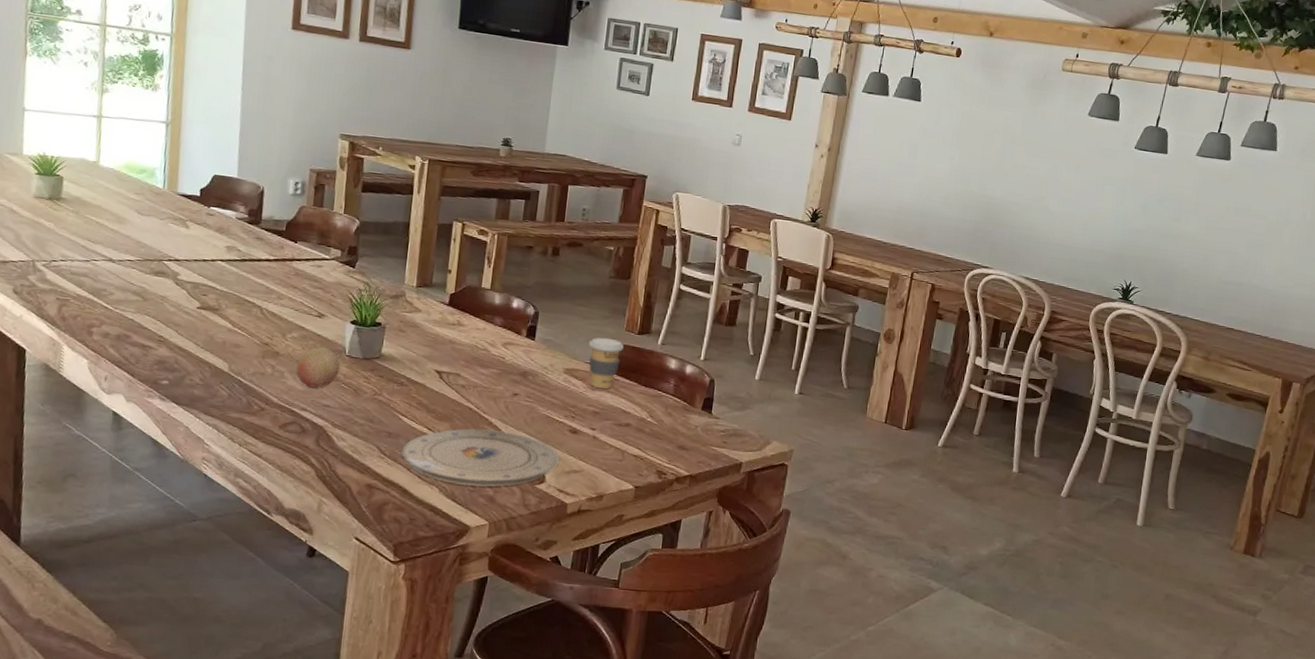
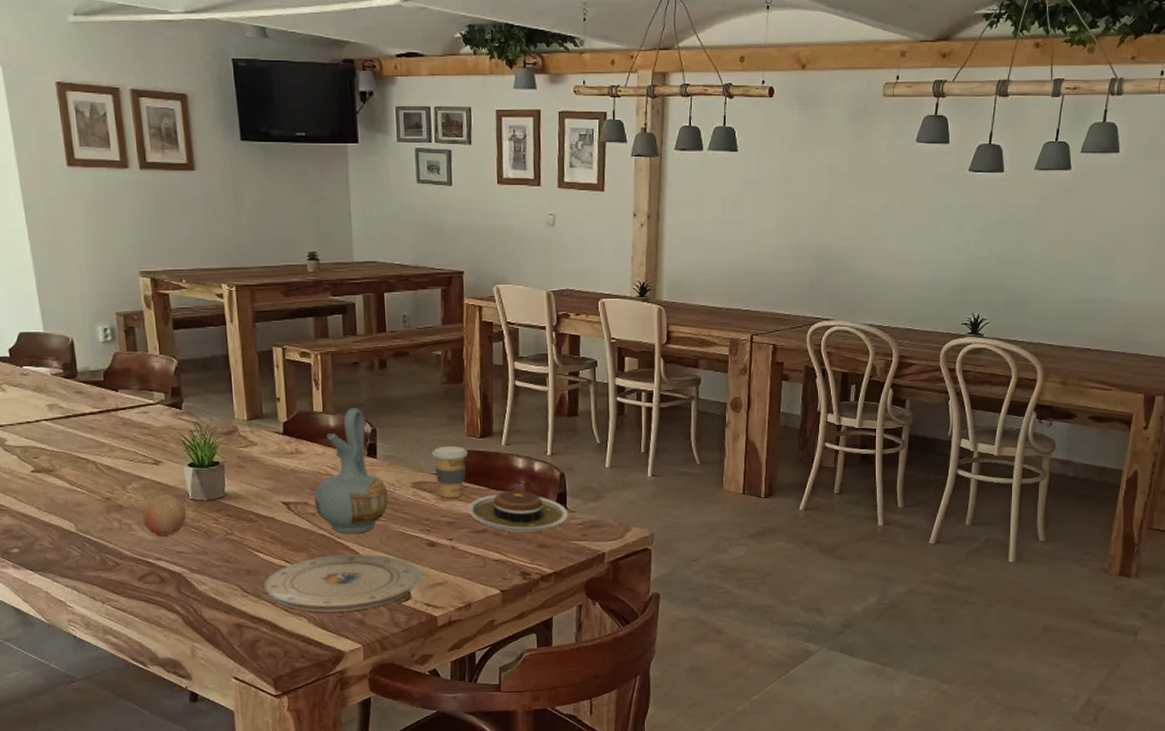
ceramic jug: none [466,289,540,411] -> present [314,408,388,534]
plate: none [614,389,713,433] -> present [467,490,568,533]

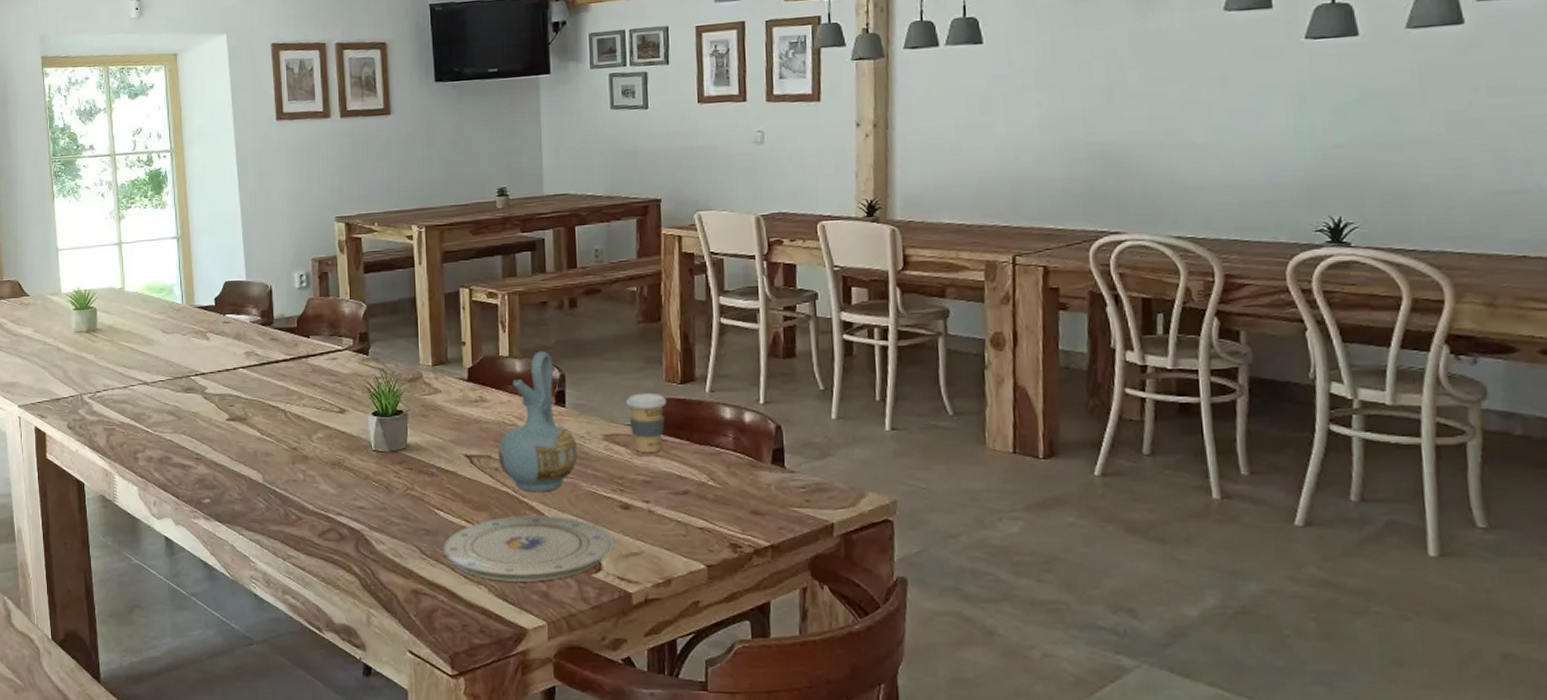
fruit: present [142,493,187,536] -> none [326,444,369,489]
plate: present [467,490,568,533] -> none [666,445,787,496]

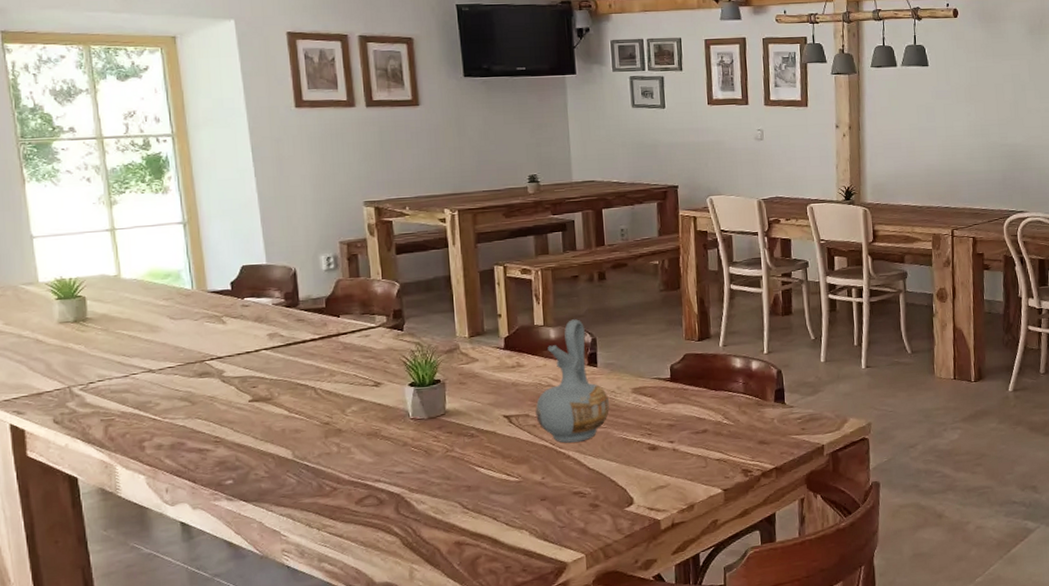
plate: present [443,515,615,582] -> none [484,461,644,524]
coffee cup: present [625,392,666,454] -> none [650,350,686,402]

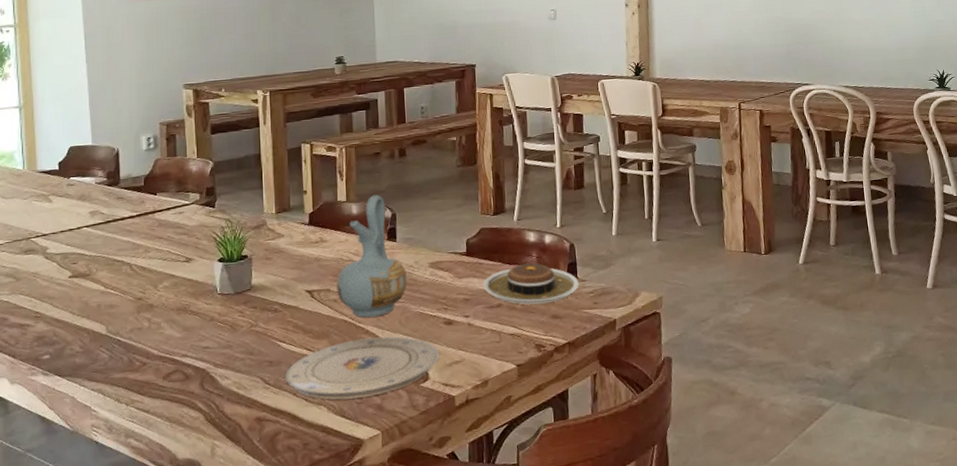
plate: none [484,461,644,524] -> present [285,336,440,400]
plate: none [688,389,787,431] -> present [483,263,579,305]

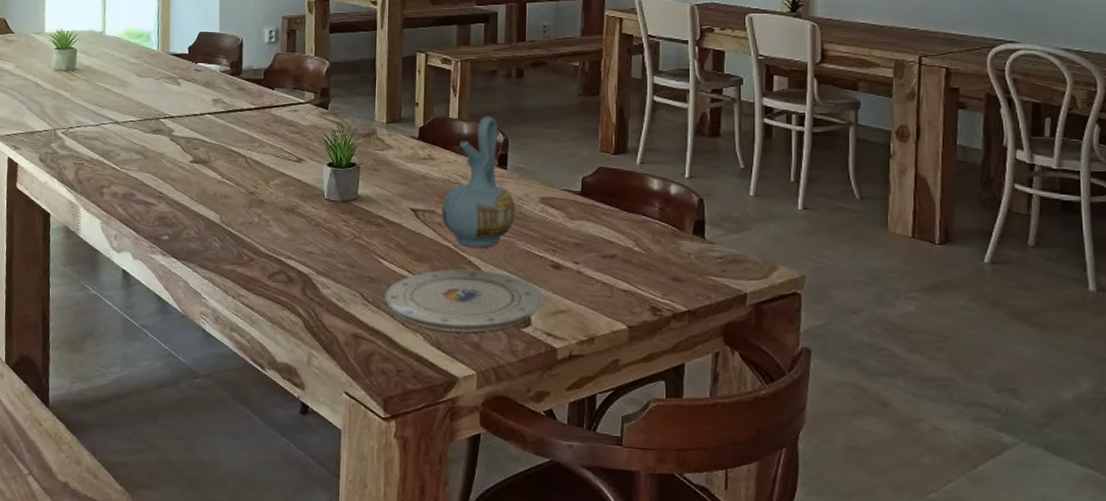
plate: present [483,263,579,305] -> none [596,213,706,263]

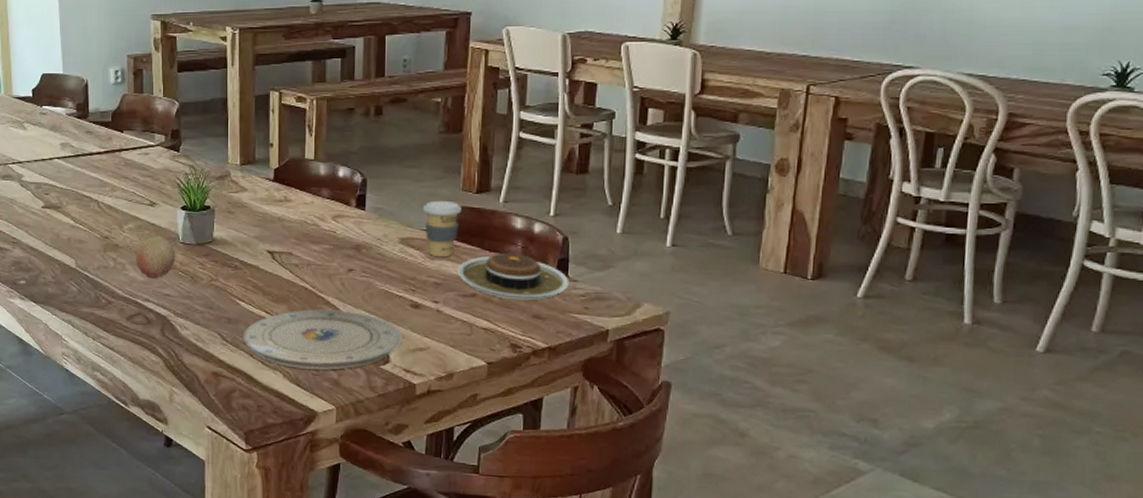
fruit: none [280,191,321,235] -> present [135,235,176,278]
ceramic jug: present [442,116,515,248] -> none [299,156,374,288]
coffee cup: none [562,160,600,218] -> present [422,200,461,258]
plate: none [596,213,706,263] -> present [457,253,569,301]

